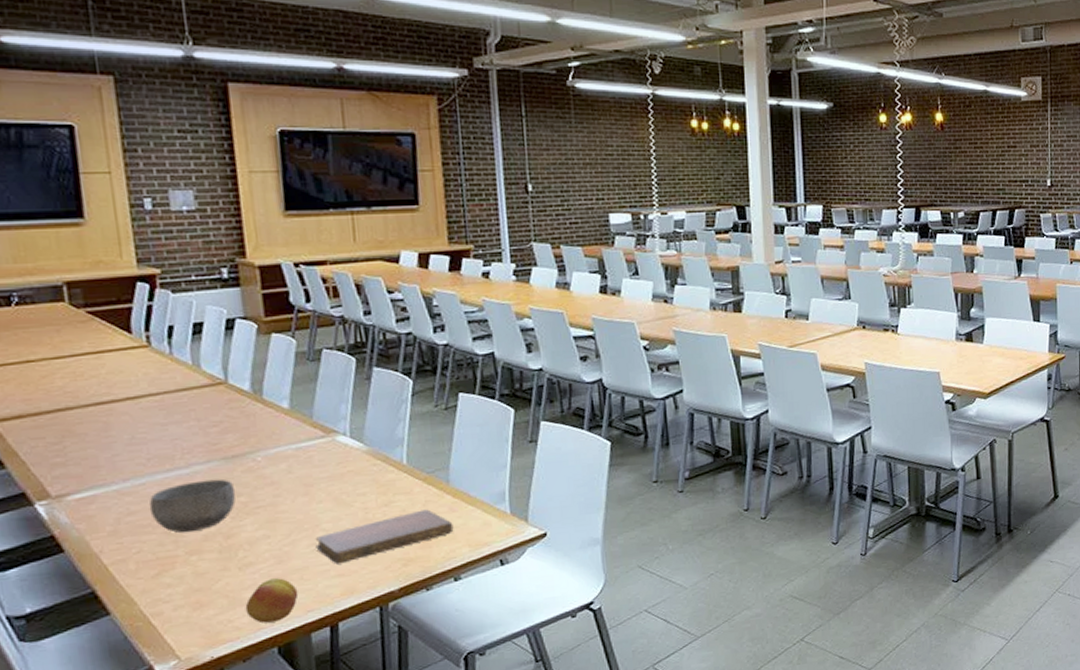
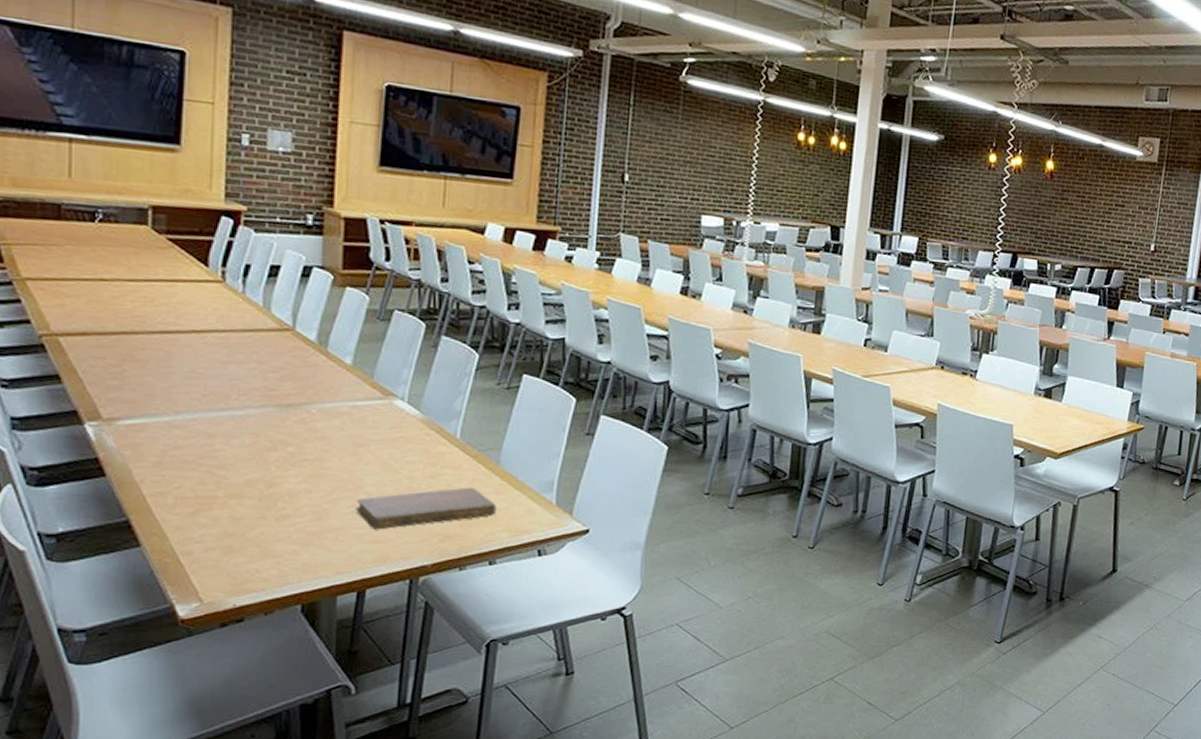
bowl: present [149,479,236,534] -> none [197,424,285,476]
fruit: present [245,578,299,624] -> none [275,534,331,579]

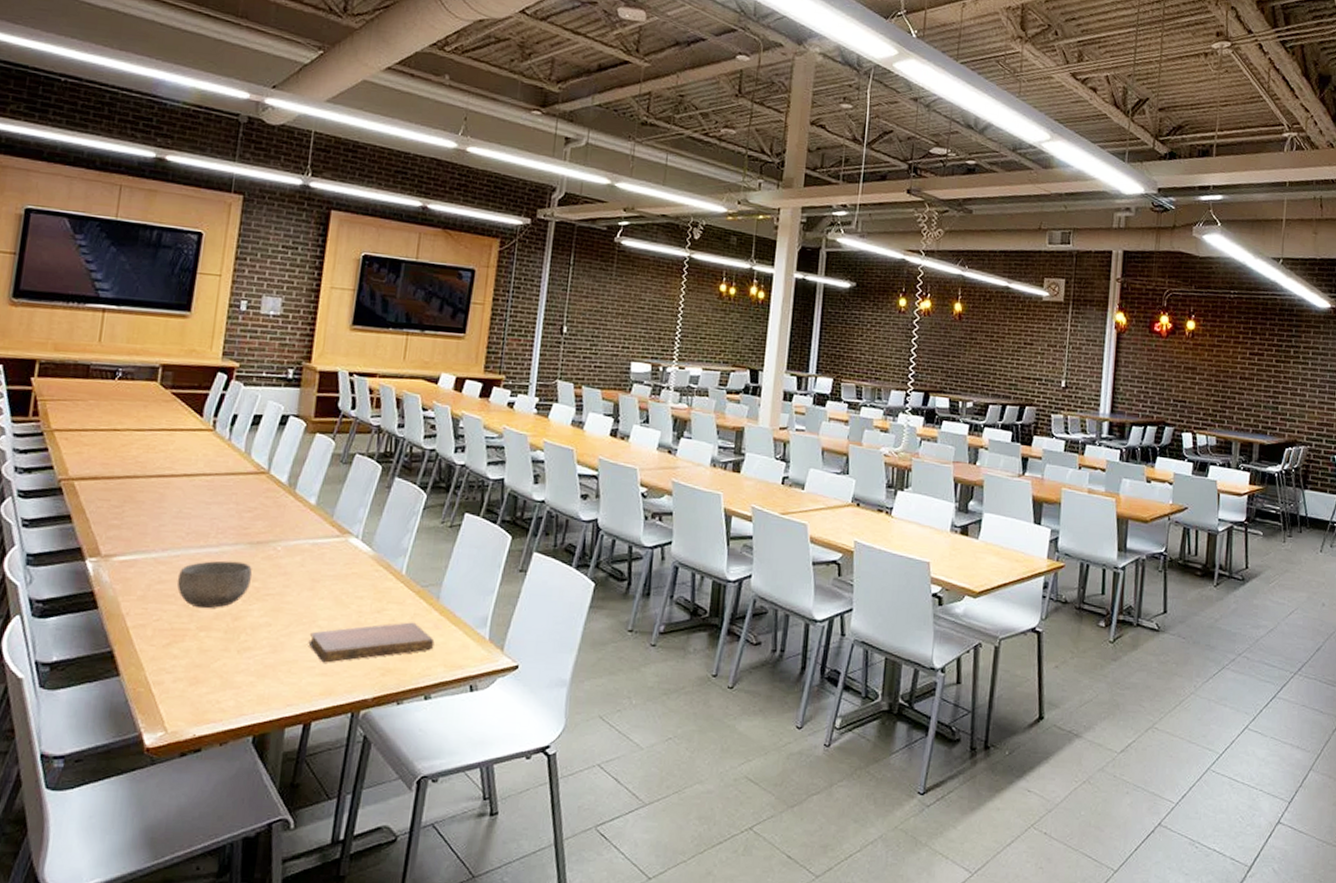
bowl: none [197,424,285,476] -> present [176,560,253,609]

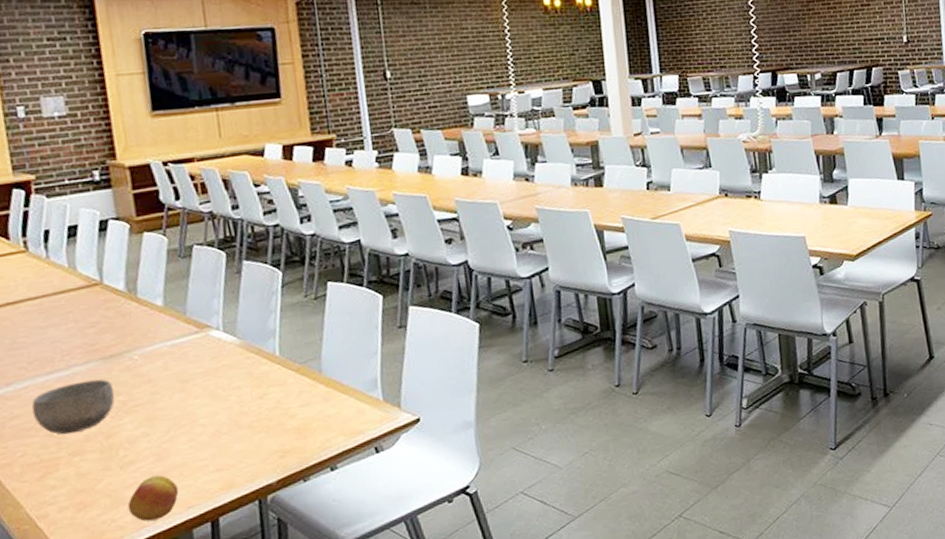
fruit: none [233,667,283,711] -> present [127,475,179,522]
notebook: present [308,622,435,663] -> none [192,400,328,459]

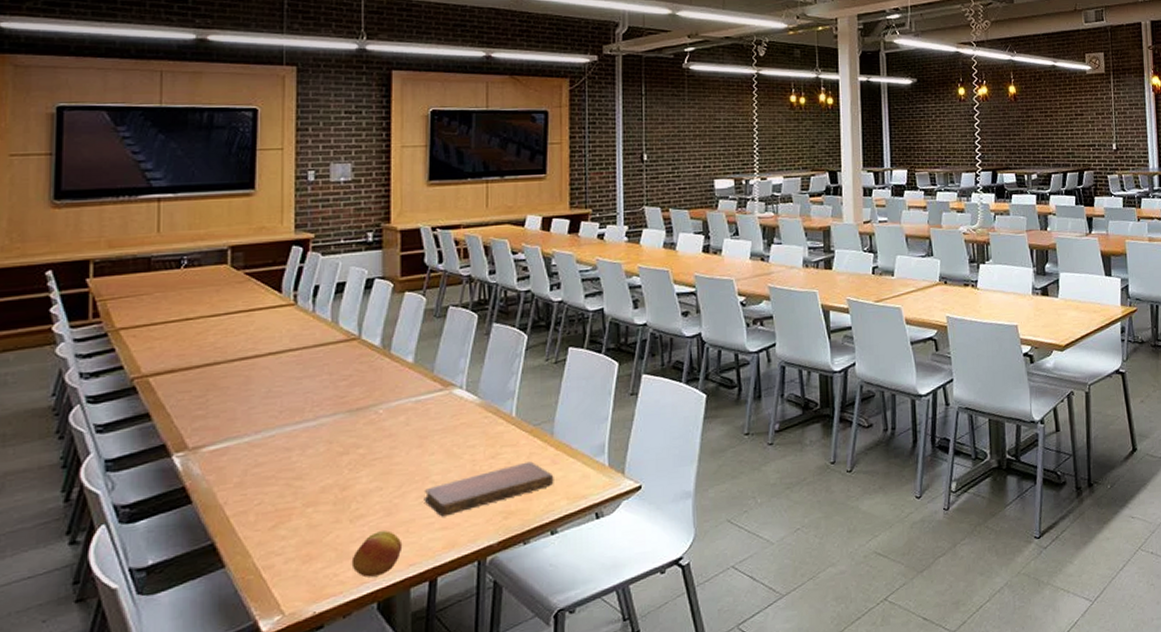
bowl: present [31,379,115,435] -> none [275,431,356,485]
notebook: none [192,400,328,459] -> present [424,461,554,517]

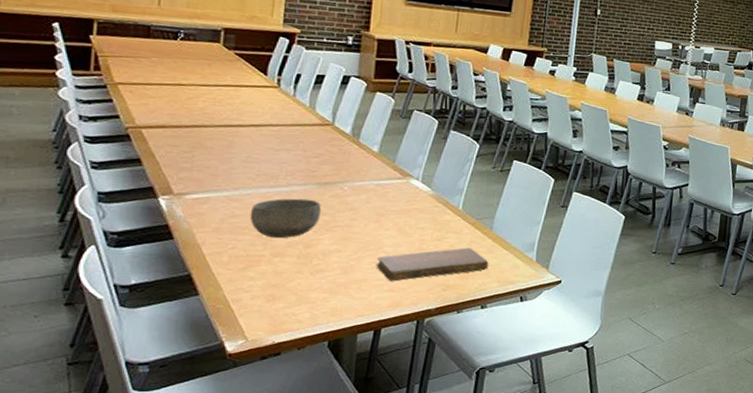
bowl: none [275,431,356,485] -> present [249,198,322,239]
fruit: present [351,530,403,578] -> none [309,285,354,321]

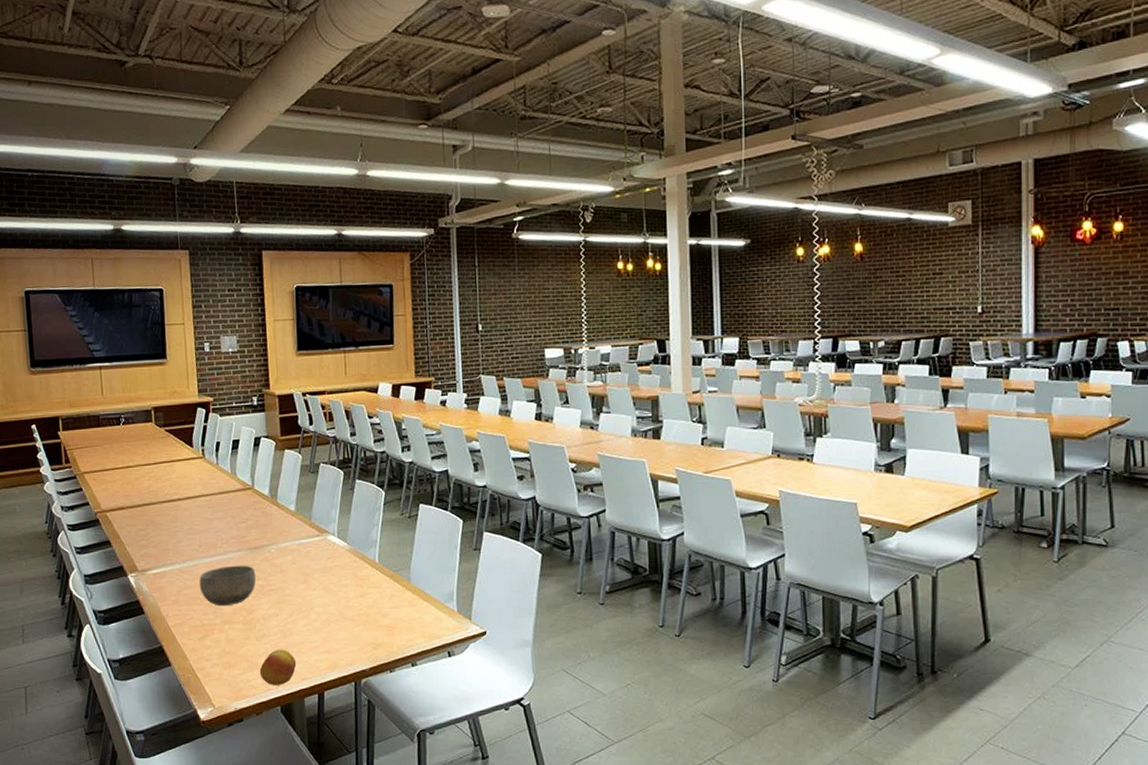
fruit: none [309,285,354,321] -> present [259,649,297,685]
notebook: present [376,248,489,281] -> none [309,602,413,642]

